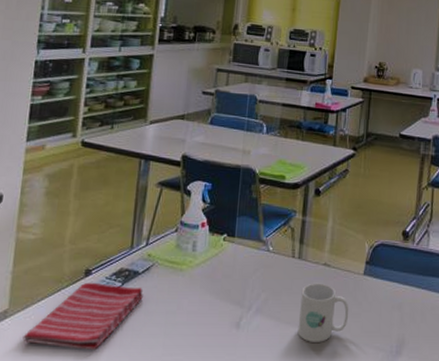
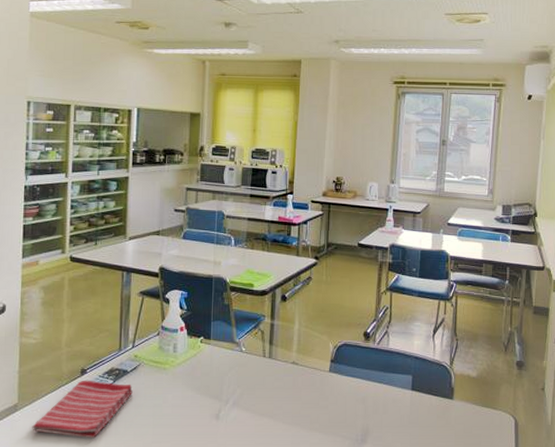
mug: present [297,283,349,342] -> none [271,379,317,432]

